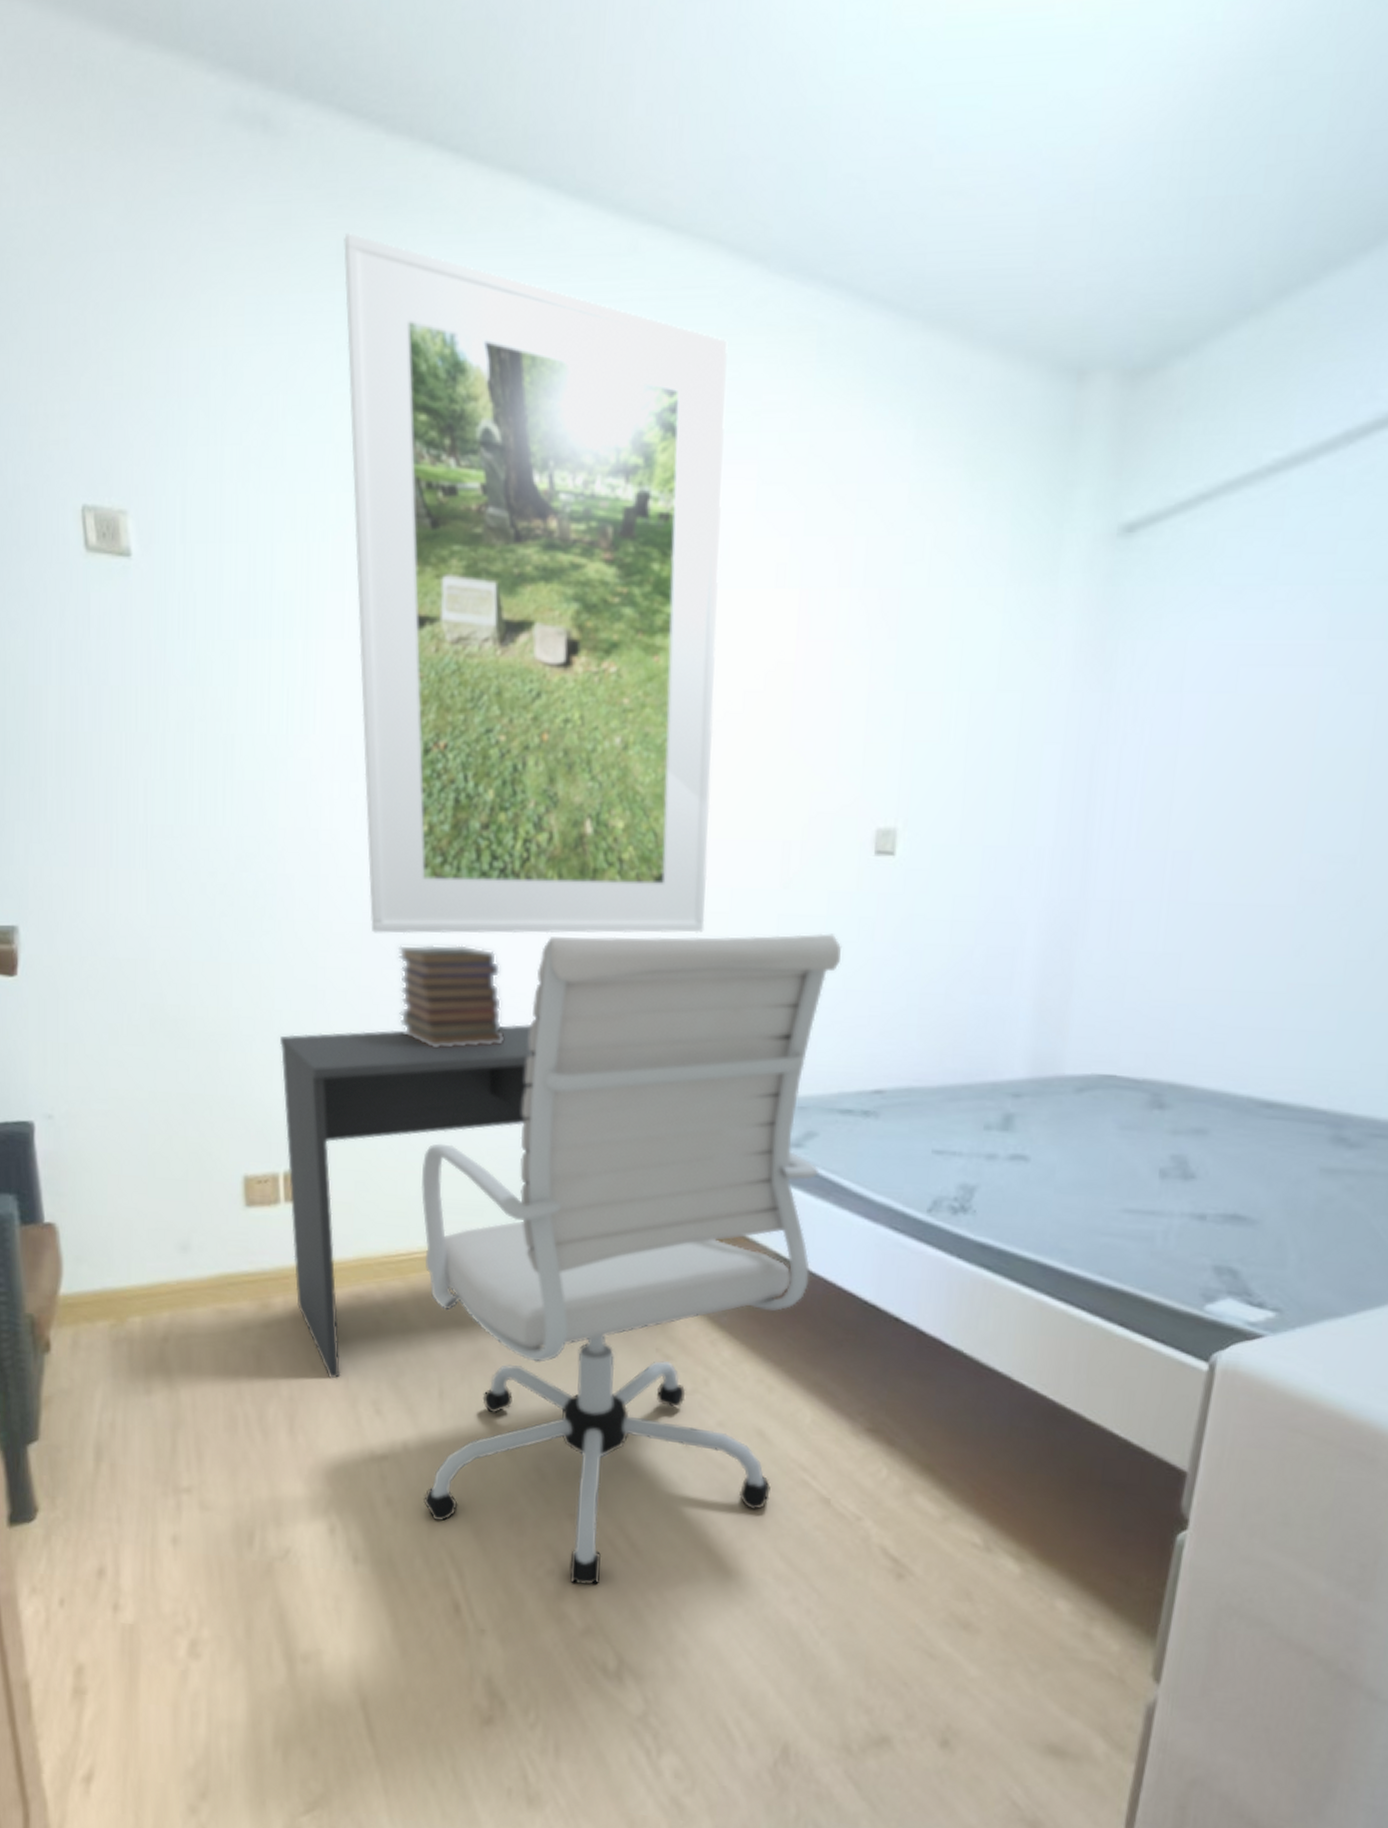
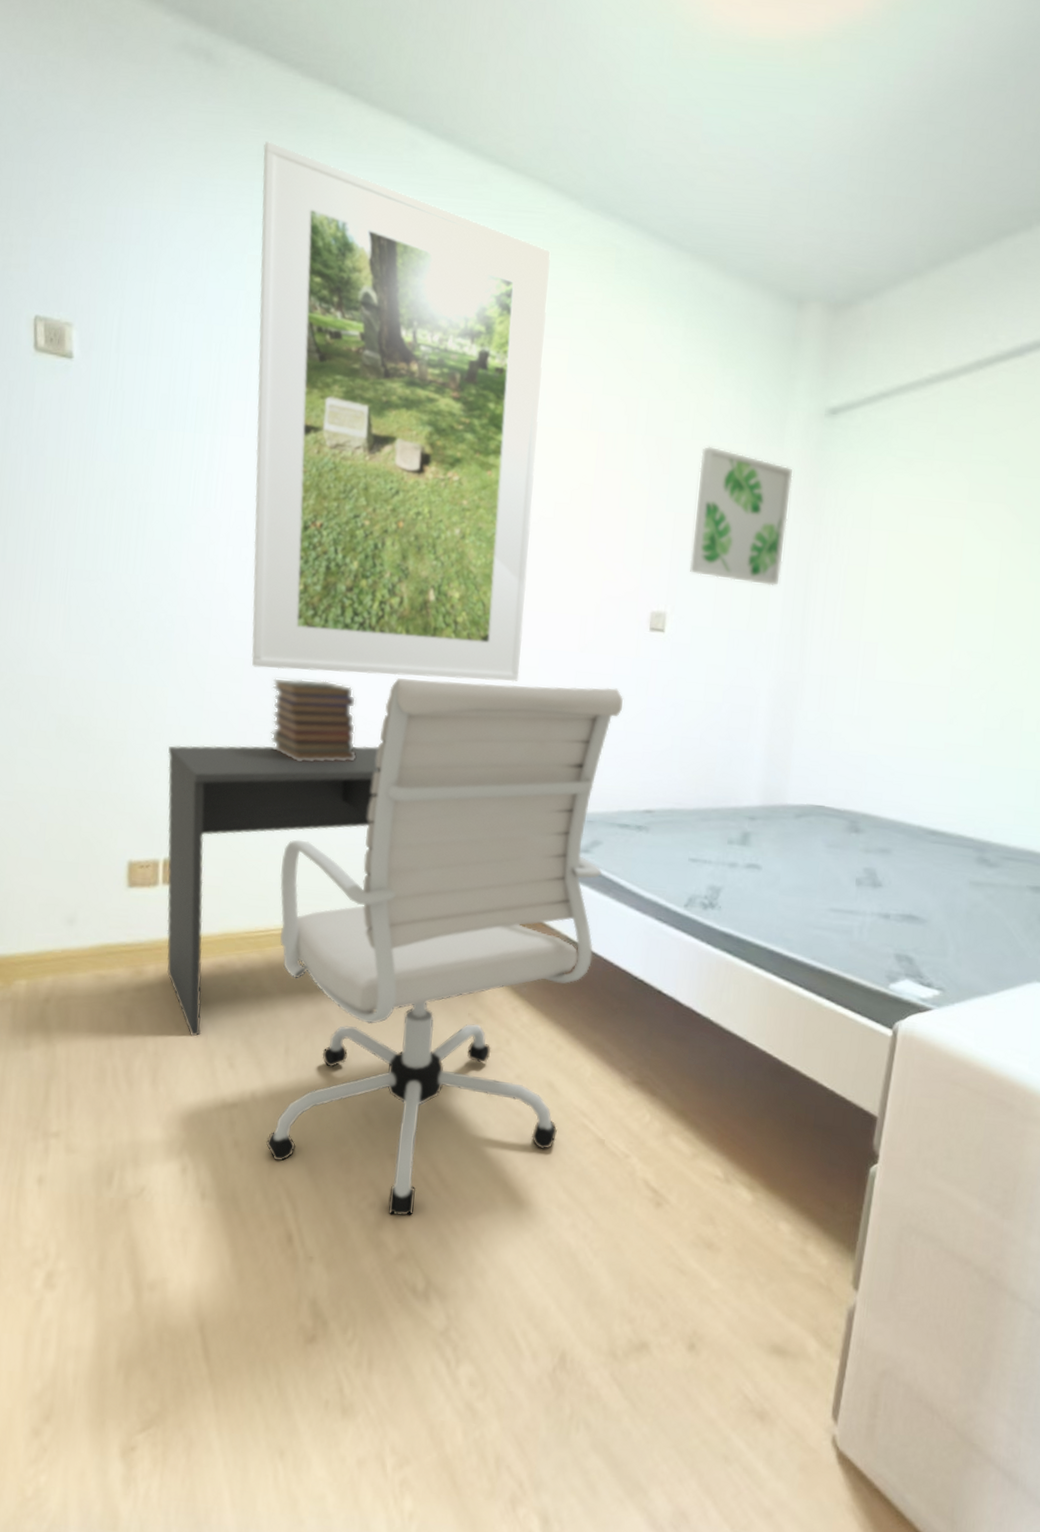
wall art: none [927,594,1071,783] -> present [689,446,793,587]

